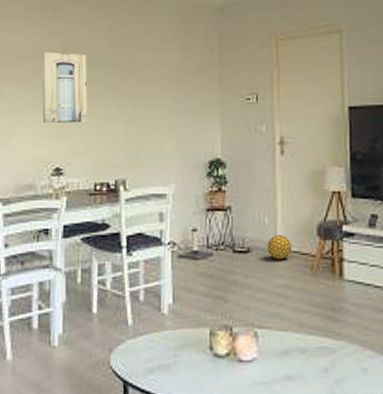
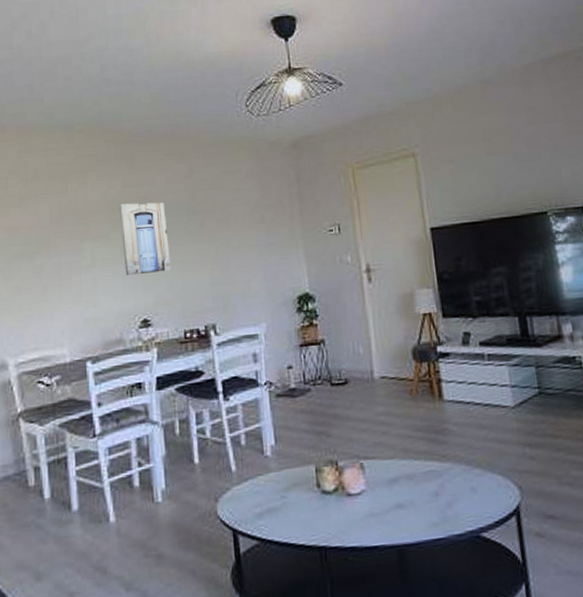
decorative ball: present [267,235,291,260] -> none [364,363,389,388]

